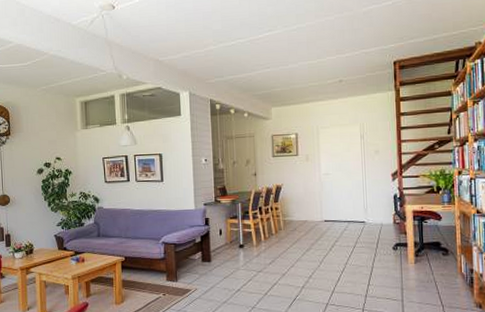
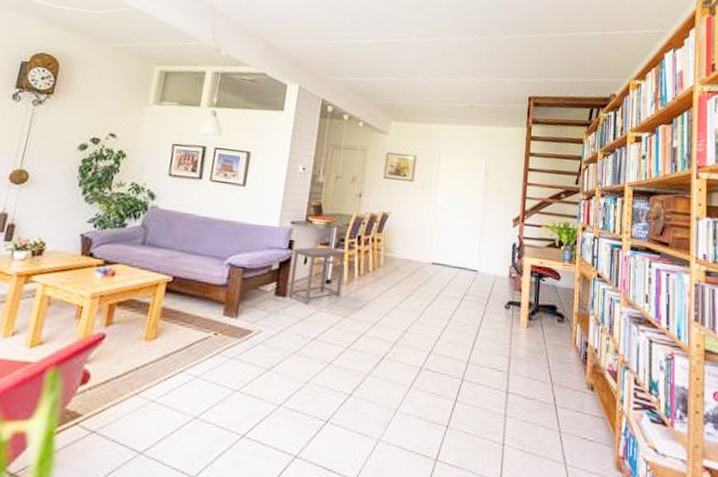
side table: none [210,219,253,266] -> present [288,246,346,305]

